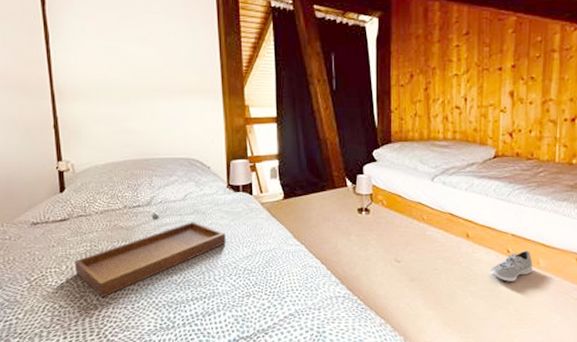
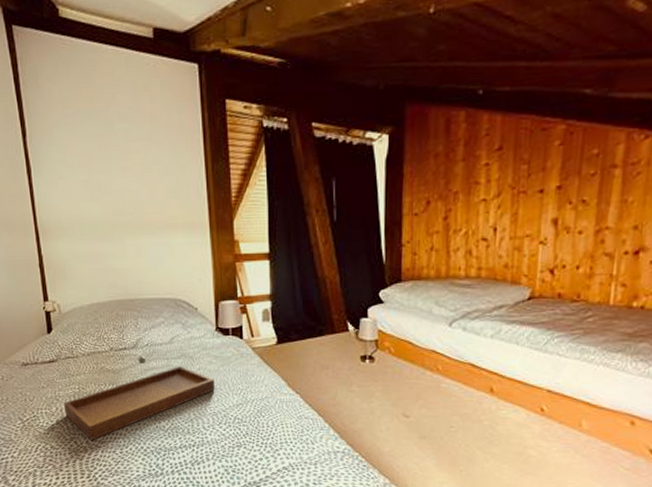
sneaker: present [490,250,533,282] -> none [518,409,574,445]

